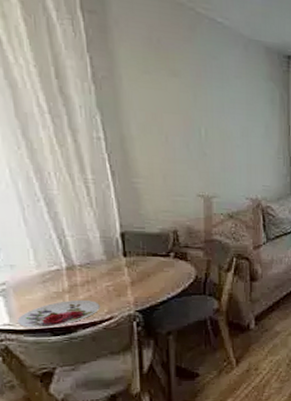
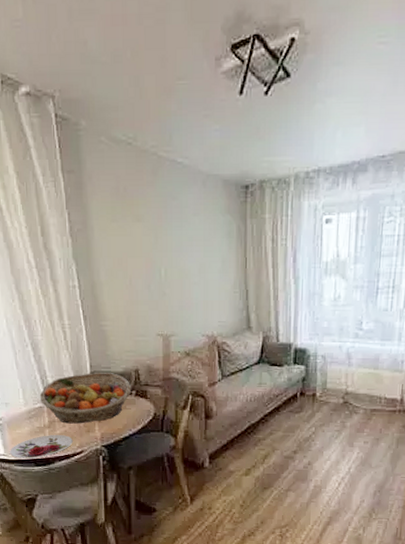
fruit basket: none [56,233,170,288] -> present [40,373,132,424]

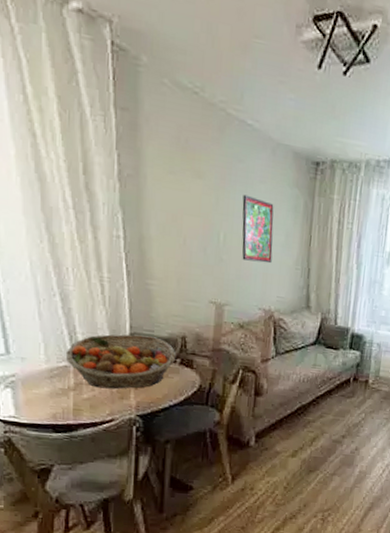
plate: present [10,435,73,459] -> none [22,398,102,424]
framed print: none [179,229,211,291] -> present [242,194,274,264]

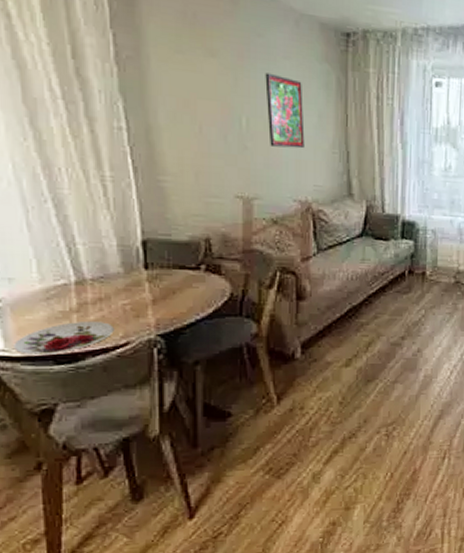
plate: none [22,398,102,424] -> present [14,322,114,354]
fruit basket: present [65,334,176,389] -> none [64,240,200,307]

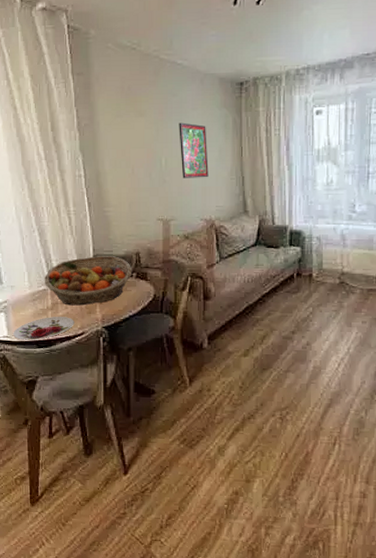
fruit basket: none [64,240,200,307] -> present [44,256,133,306]

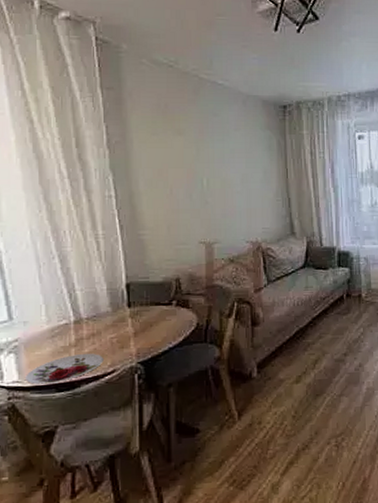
fruit basket: present [44,256,133,306] -> none [65,283,172,341]
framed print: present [179,122,209,178] -> none [221,143,254,200]

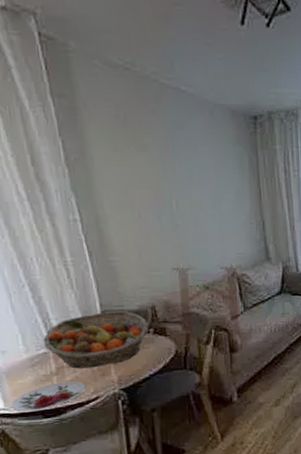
fruit basket: none [65,283,172,341] -> present [43,311,149,369]

